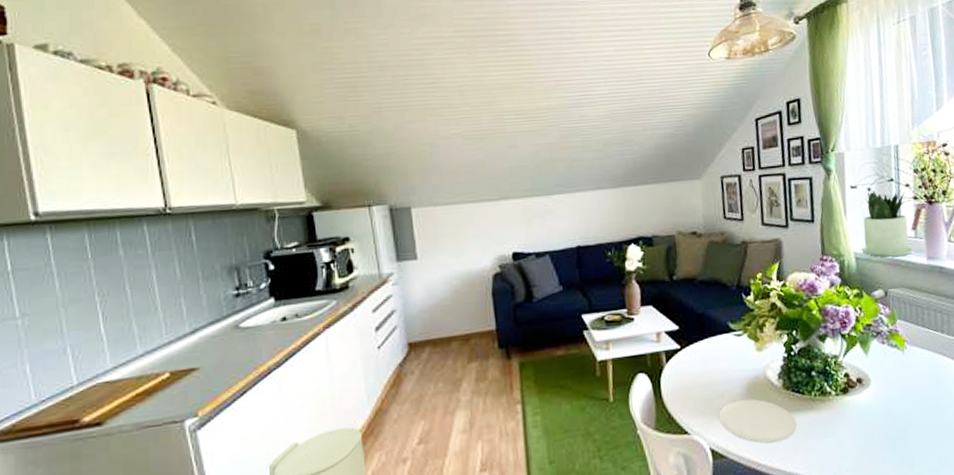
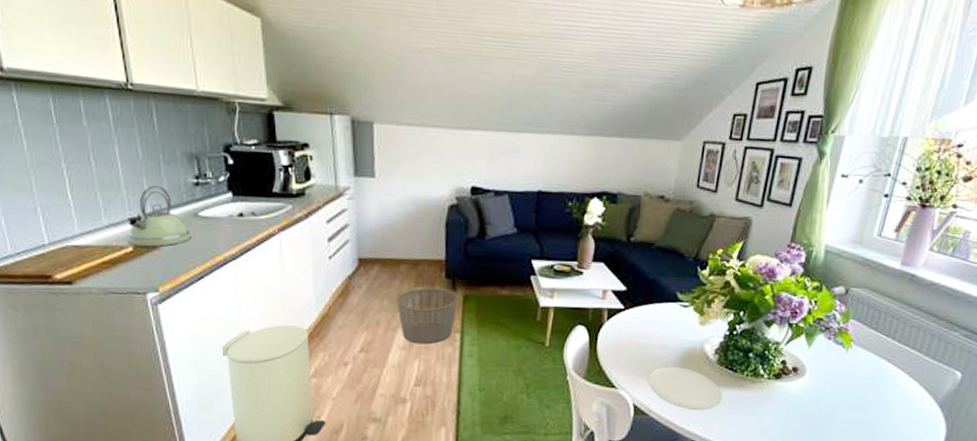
kettle: none [164,303,233,372] -> present [127,186,191,247]
basket: none [450,359,515,424] -> present [396,287,459,345]
planter: present [860,189,914,257] -> none [833,183,900,257]

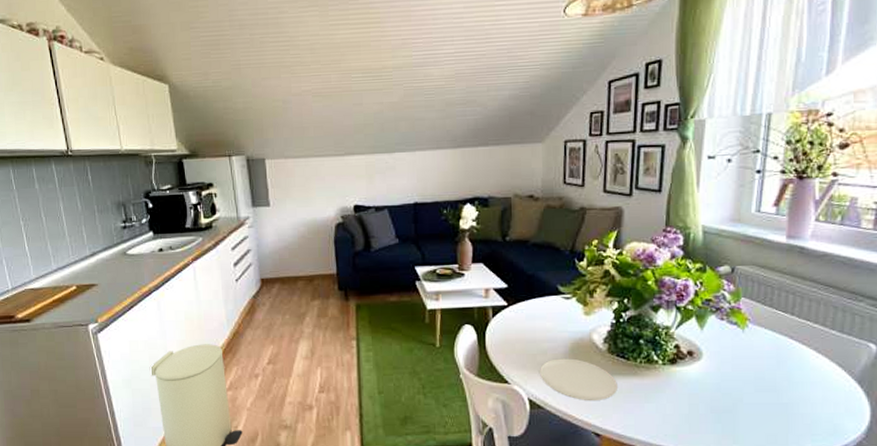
kettle: present [127,186,191,247] -> none [71,232,122,285]
basket: present [396,287,459,345] -> none [296,299,352,353]

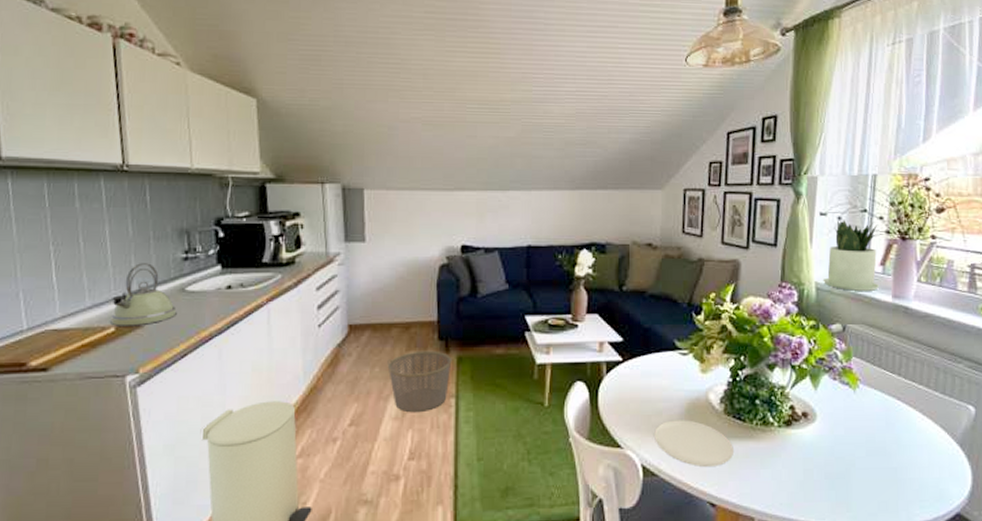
kettle: none [71,232,122,285] -> present [110,263,177,326]
basket: none [296,299,352,353] -> present [387,350,452,413]
planter: none [710,162,773,233] -> present [822,220,880,291]

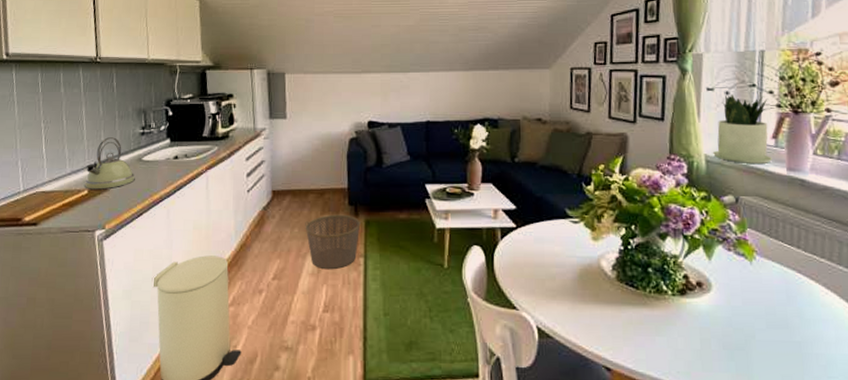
plate: present [654,420,733,468] -> none [548,285,627,332]

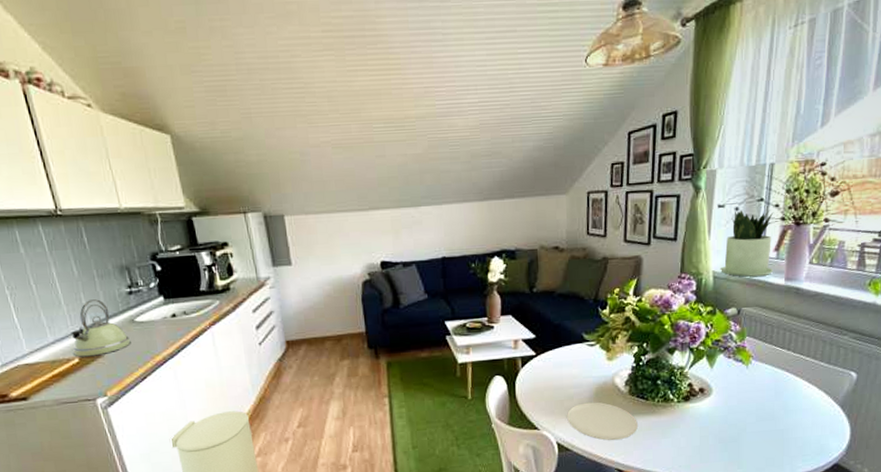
basket: present [305,214,361,270] -> none [324,358,383,413]
plate: none [548,285,627,332] -> present [567,402,638,441]

